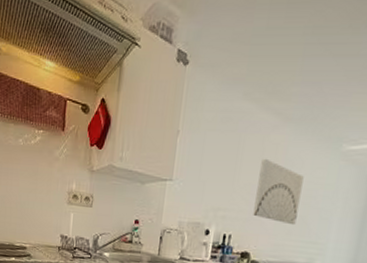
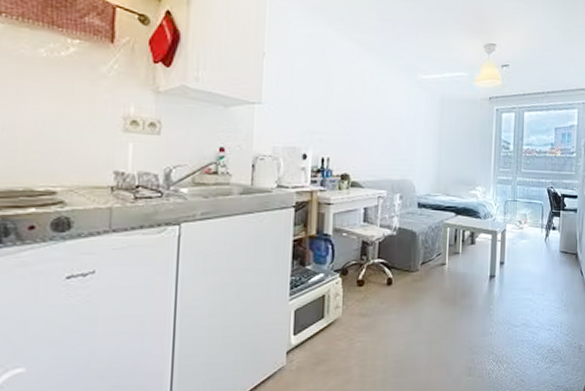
wall art: present [253,158,304,226] -> none [349,83,389,146]

